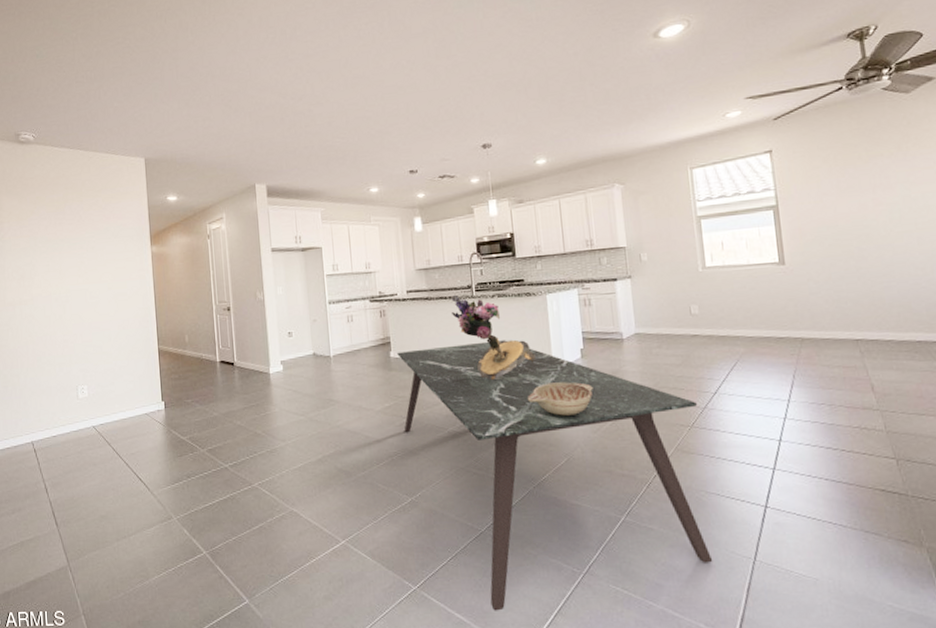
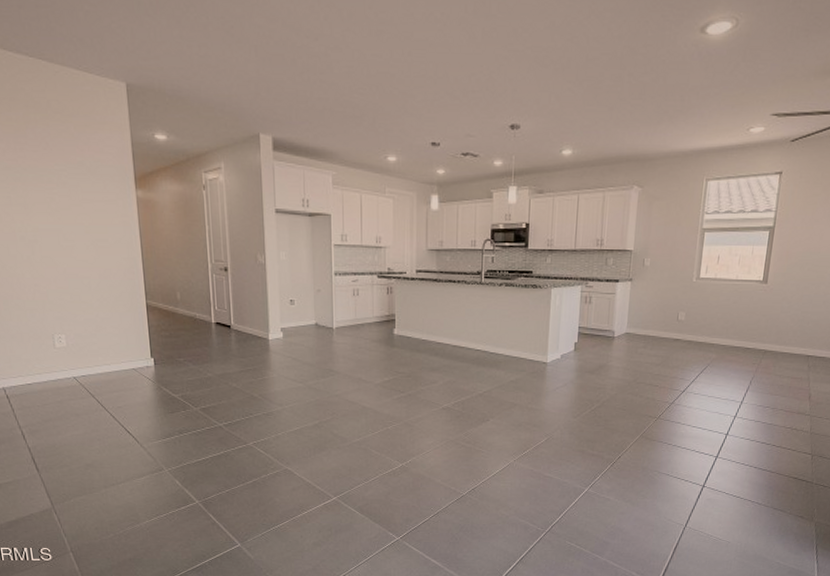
dining table: present [397,340,713,611] -> none [401,327,666,559]
bouquet: present [452,296,537,380] -> none [459,280,534,364]
decorative bowl: present [528,382,593,417] -> none [520,371,580,402]

